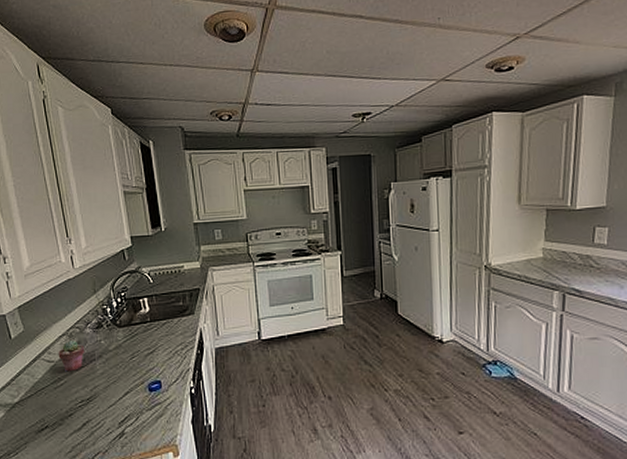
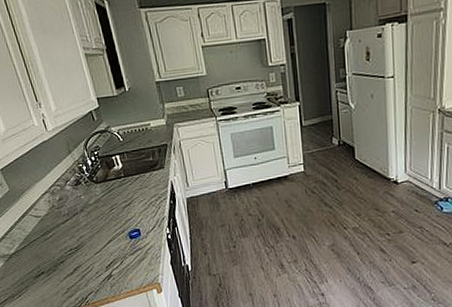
potted succulent: present [58,341,85,372] -> none [43,197,68,225]

